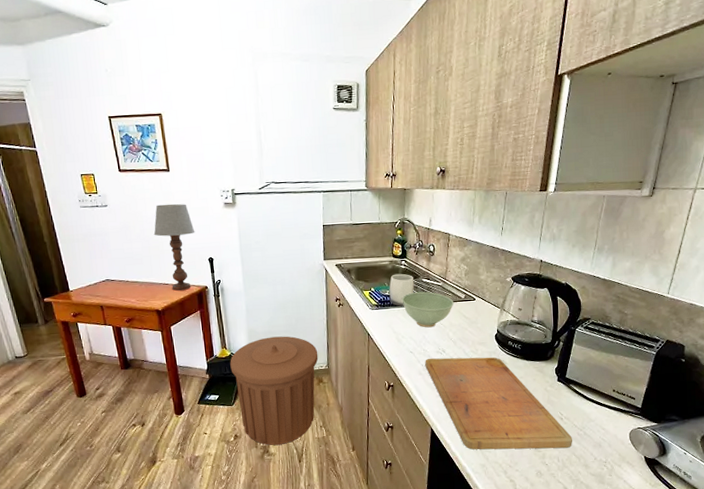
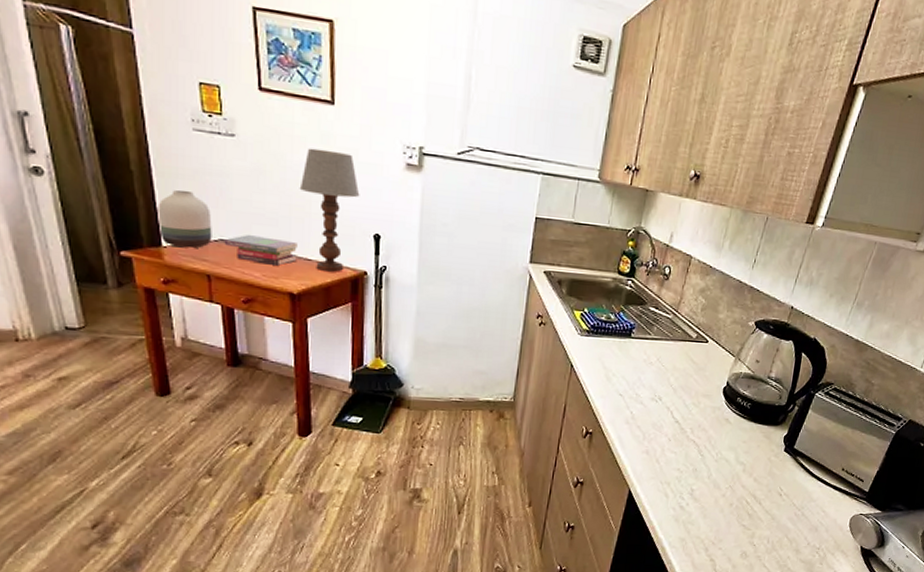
vase: none [64,249,101,290] -> present [158,189,212,249]
books: none [108,272,159,293] -> present [224,234,297,266]
trash can: present [230,336,318,445] -> none [384,351,504,490]
mug: present [389,273,414,306] -> none [604,295,639,337]
bowl: present [401,291,454,328] -> none [619,321,683,368]
cutting board: present [425,357,573,450] -> none [635,405,789,529]

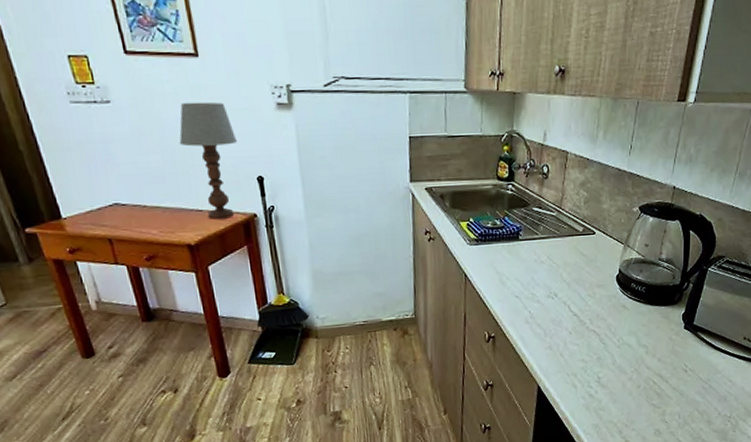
vase: present [158,189,212,249] -> none [51,161,107,218]
books: present [224,234,297,266] -> none [118,194,189,221]

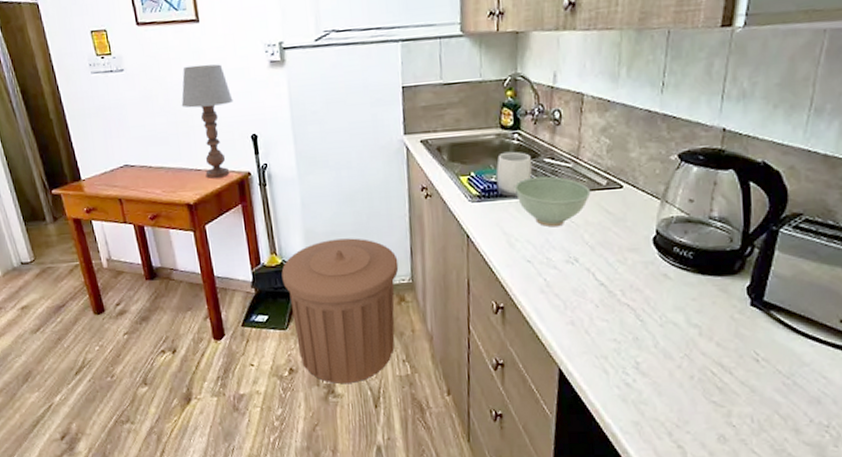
trash can: none [289,277,403,411] -> present [281,238,399,384]
mug: none [491,200,522,241] -> present [495,151,532,197]
bowl: none [507,223,570,268] -> present [514,176,591,228]

